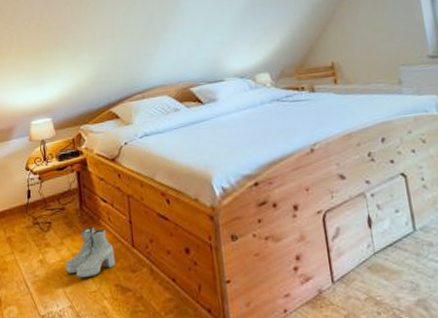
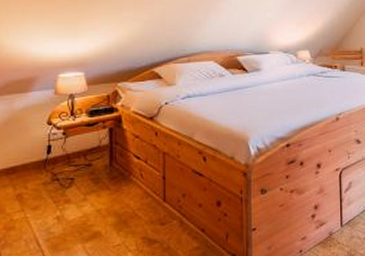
boots: present [65,227,115,278] -> none [86,183,144,233]

